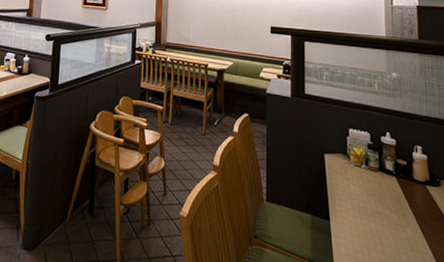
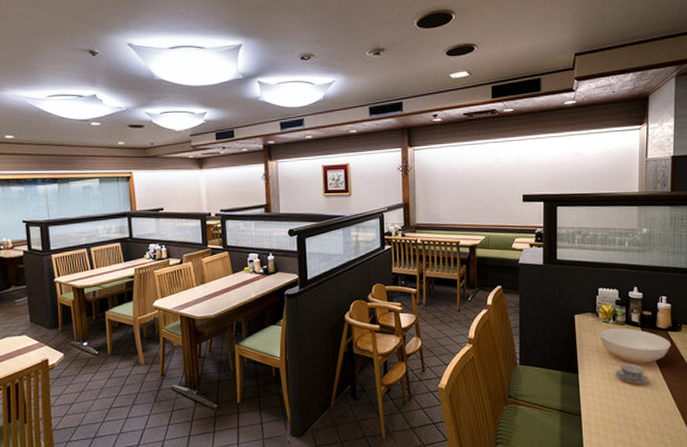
bowl: none [352,173,431,219] -> present [600,328,672,364]
teacup: none [371,215,409,242] -> present [615,363,649,384]

